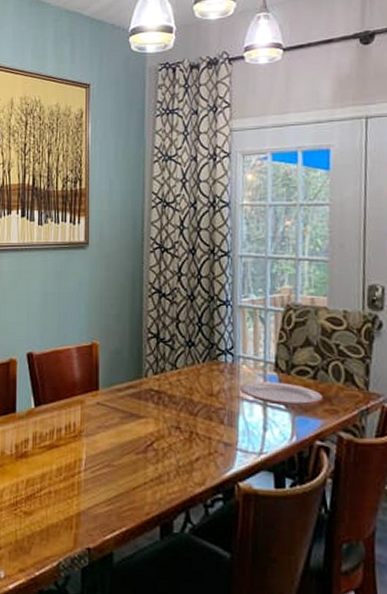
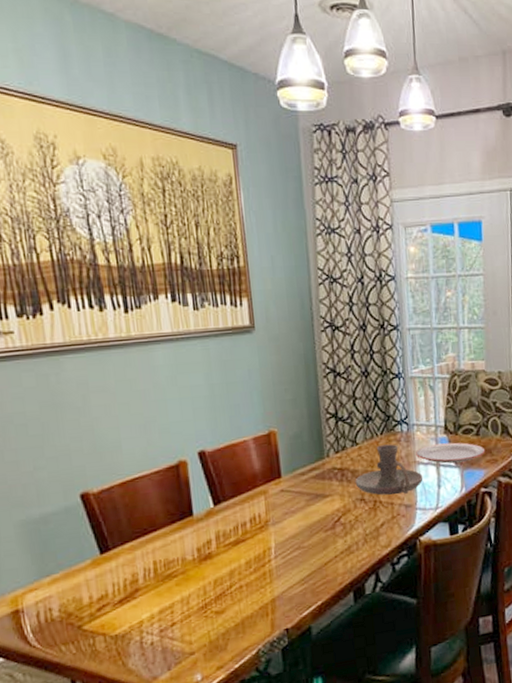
candle holder: none [171,373,247,430] -> present [355,444,424,496]

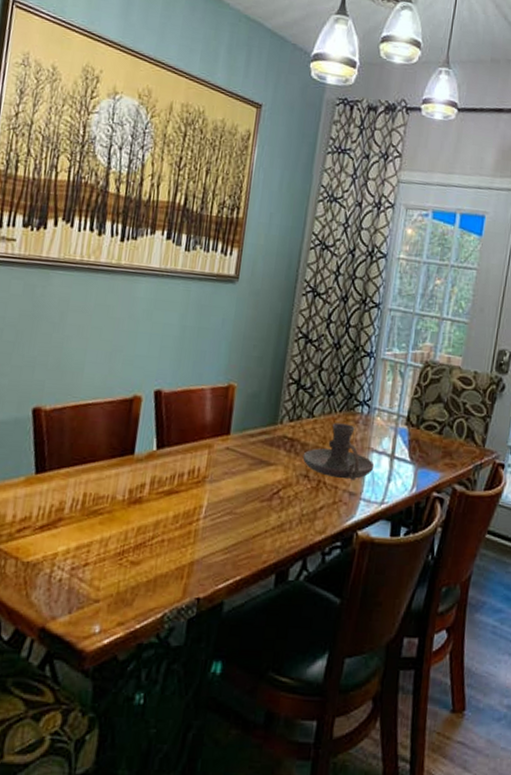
plate: present [415,442,486,464] -> none [370,433,446,460]

